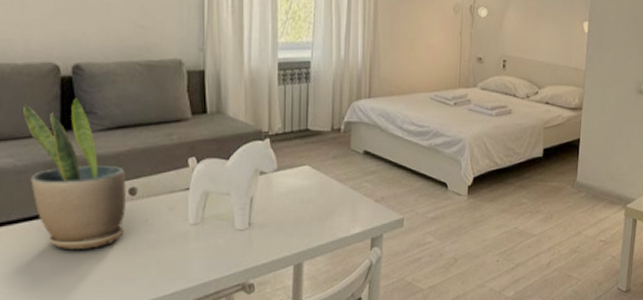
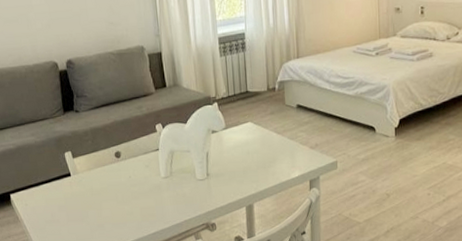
potted plant: present [23,98,126,249] -> none [36,86,115,202]

